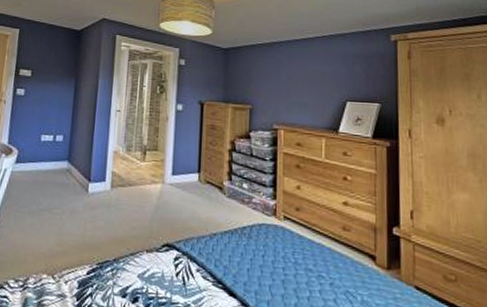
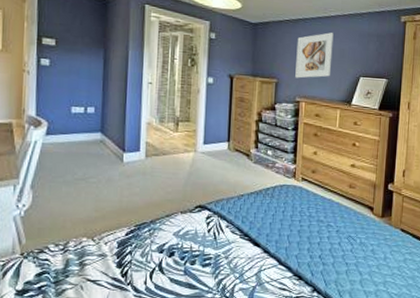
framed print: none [271,55,313,104] -> present [295,32,334,79]

